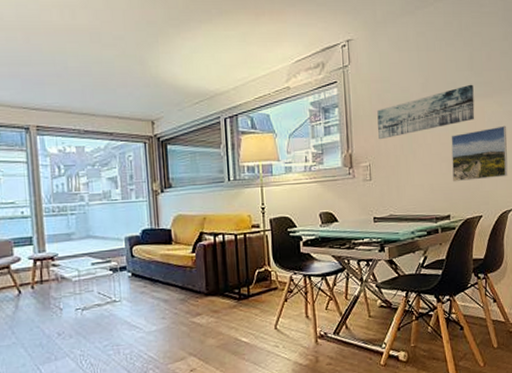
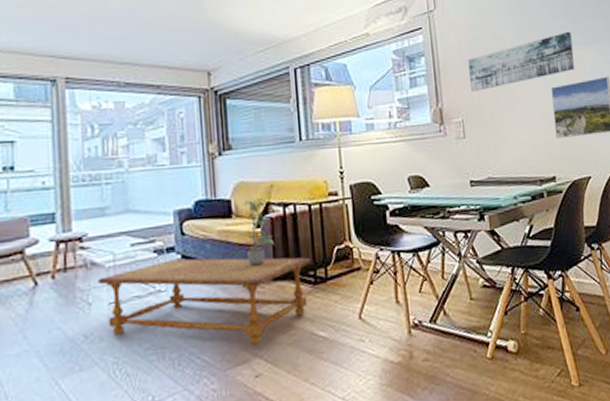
coffee table: none [67,276,236,346] -> present [98,257,311,345]
potted plant: none [178,228,207,284] -> present [239,197,275,266]

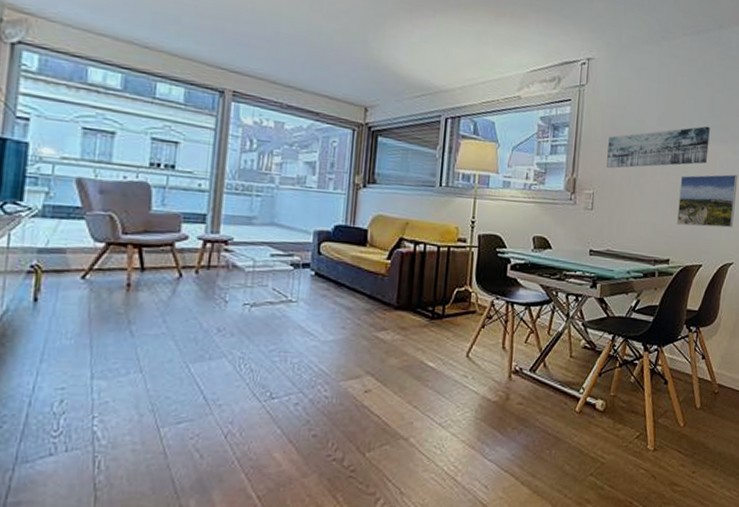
coffee table: present [98,257,311,345] -> none [237,274,432,364]
potted plant: present [239,197,275,266] -> none [370,231,402,294]

